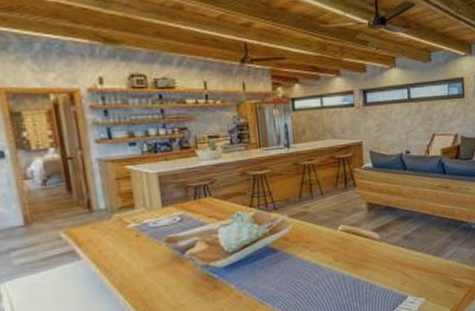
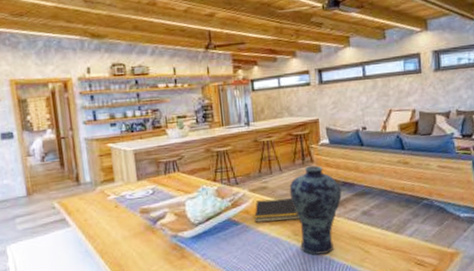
notepad: none [294,223,341,249] -> present [254,198,299,223]
vase: none [331,189,384,281] -> present [289,165,342,255]

